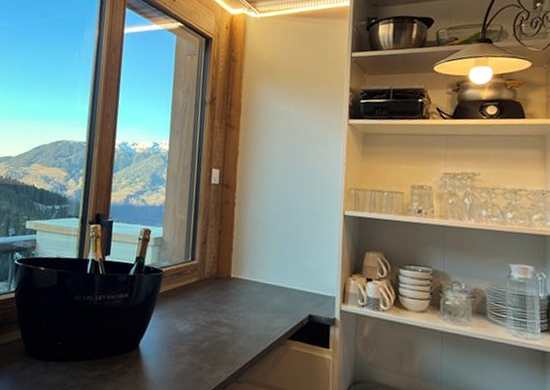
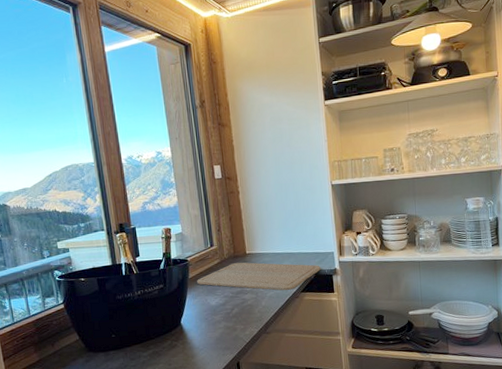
chopping board: none [167,285,316,334] -> present [197,262,320,291]

